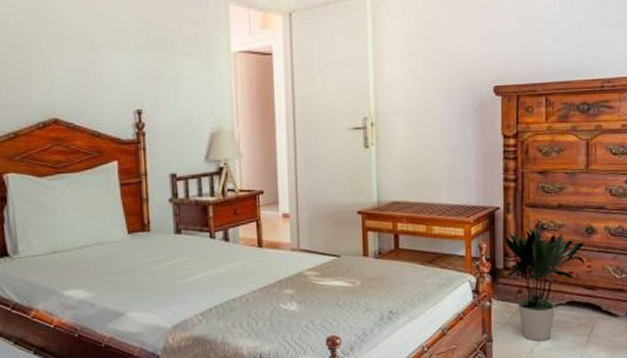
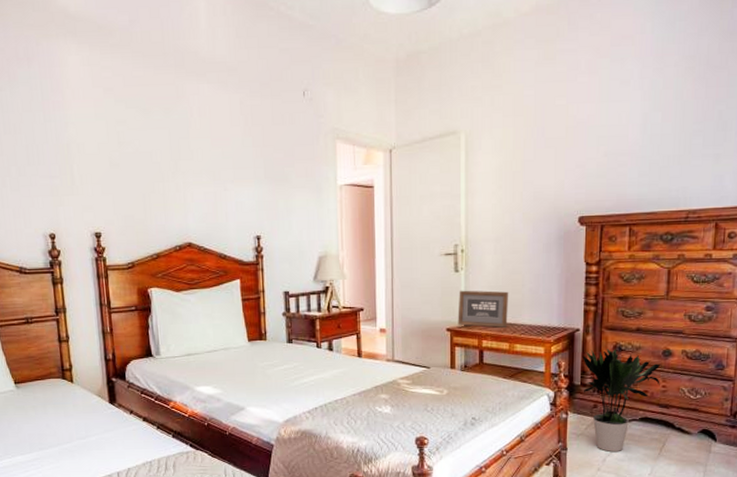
picture frame: none [369,167,424,209] -> present [458,290,509,329]

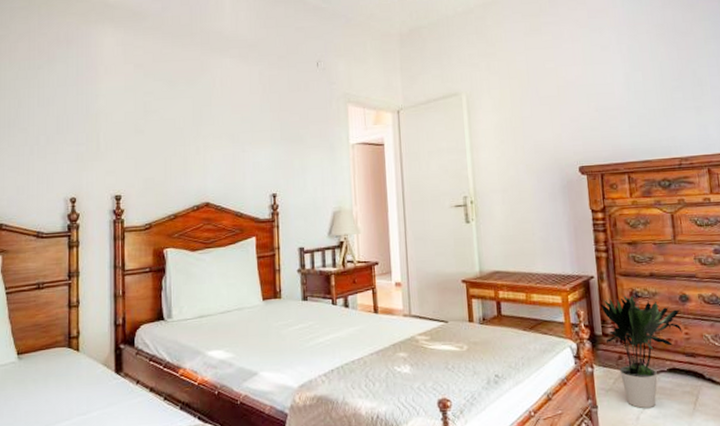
picture frame: present [458,290,509,329] -> none [471,240,523,278]

